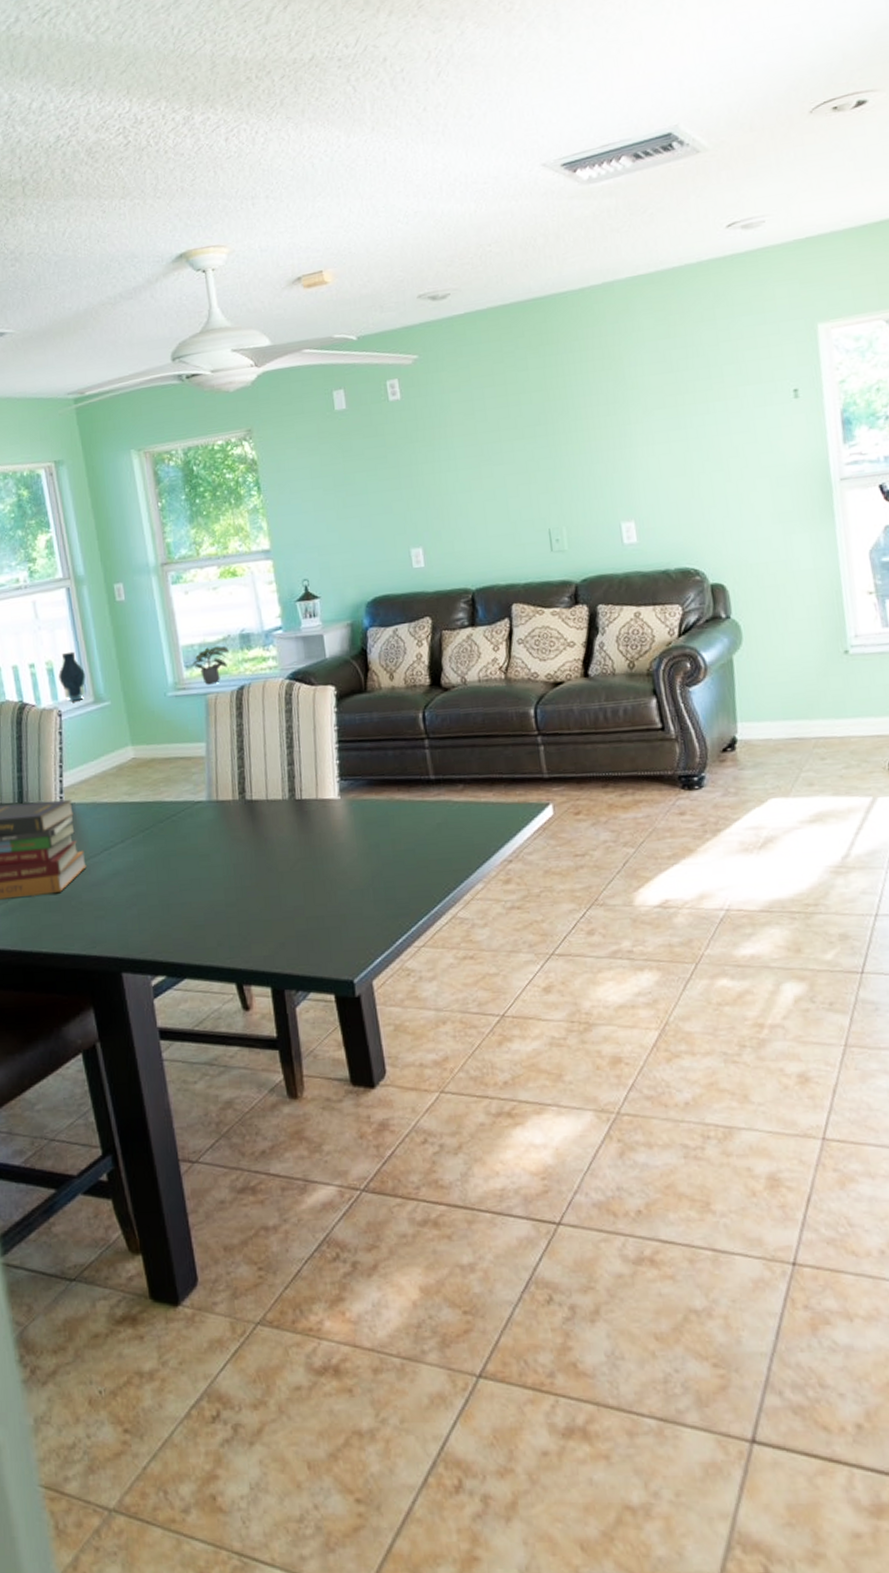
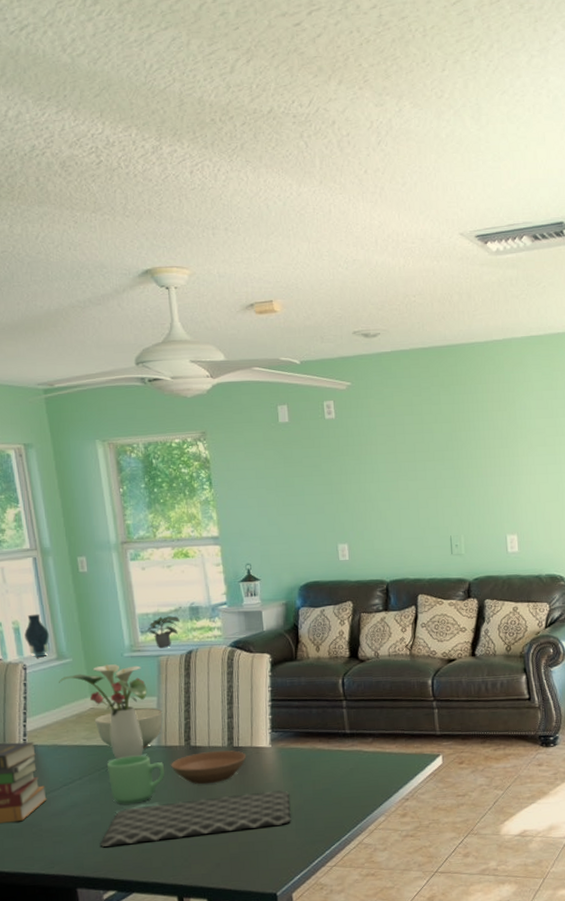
flower arrangement: none [97,706,195,819] -> present [59,664,147,760]
bowl: none [136,756,213,805] -> present [94,708,163,749]
placemat: none [146,852,368,923] -> present [100,790,291,847]
mug: none [151,812,218,873] -> present [106,755,165,805]
bowl: none [224,804,312,847] -> present [171,750,247,785]

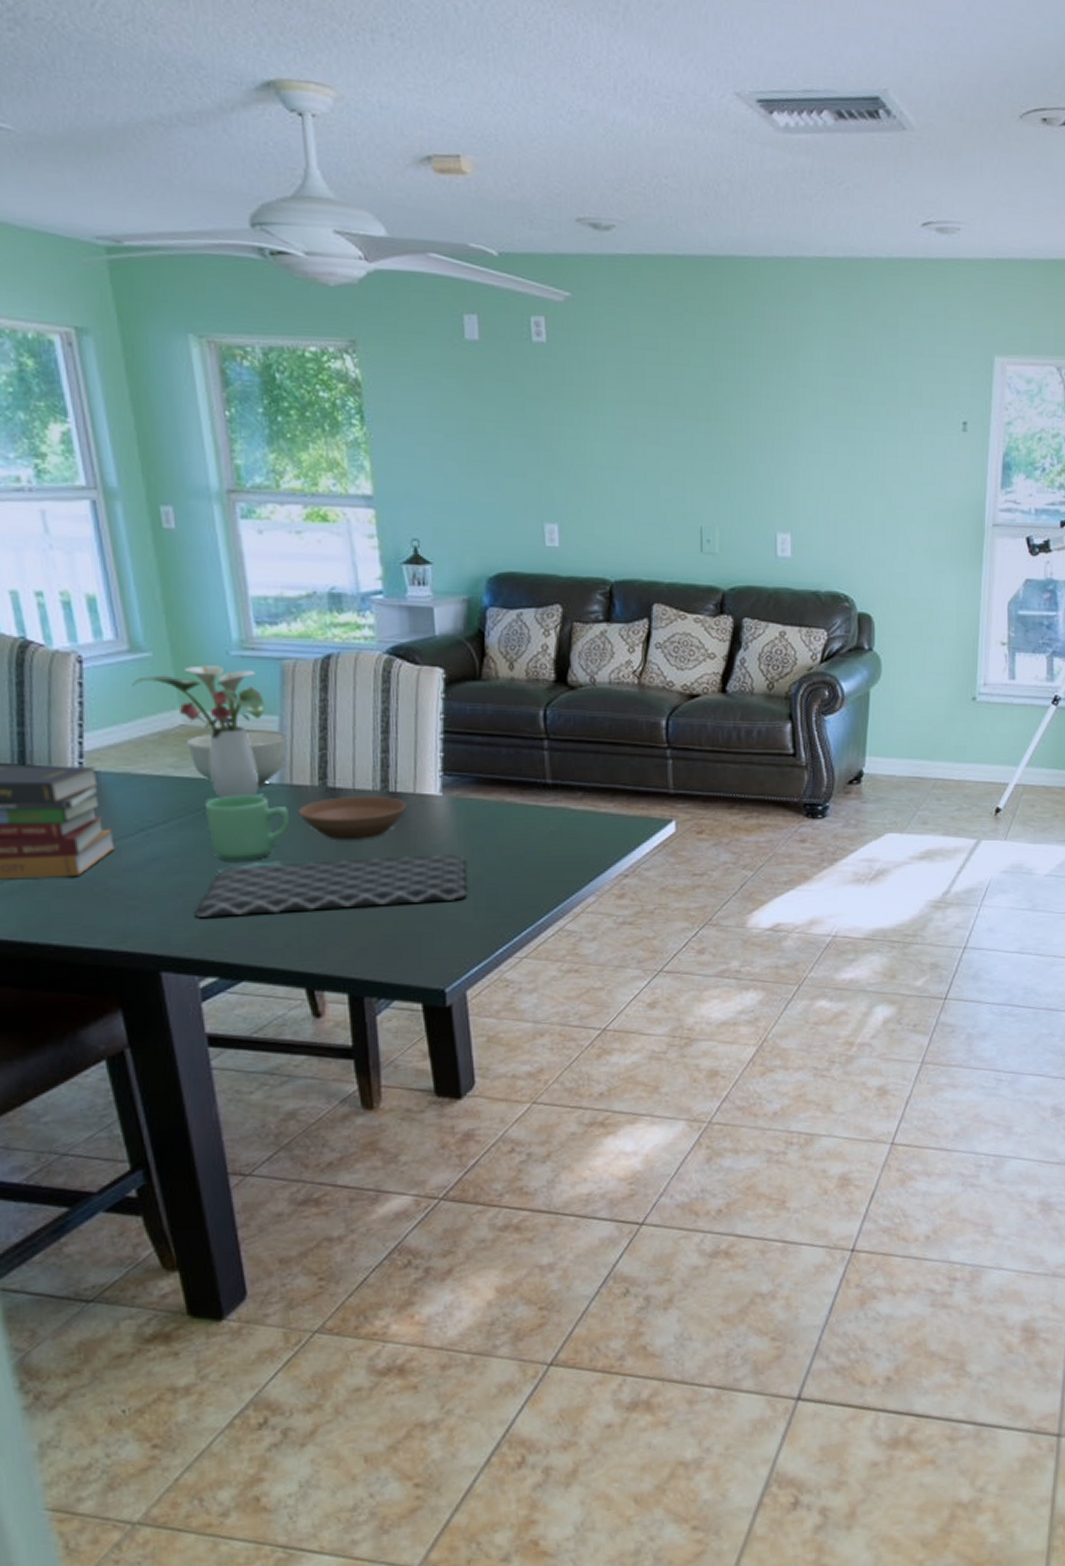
vase: present [24,613,50,657] -> none [79,583,118,646]
potted plant: present [145,616,181,649] -> none [262,602,316,649]

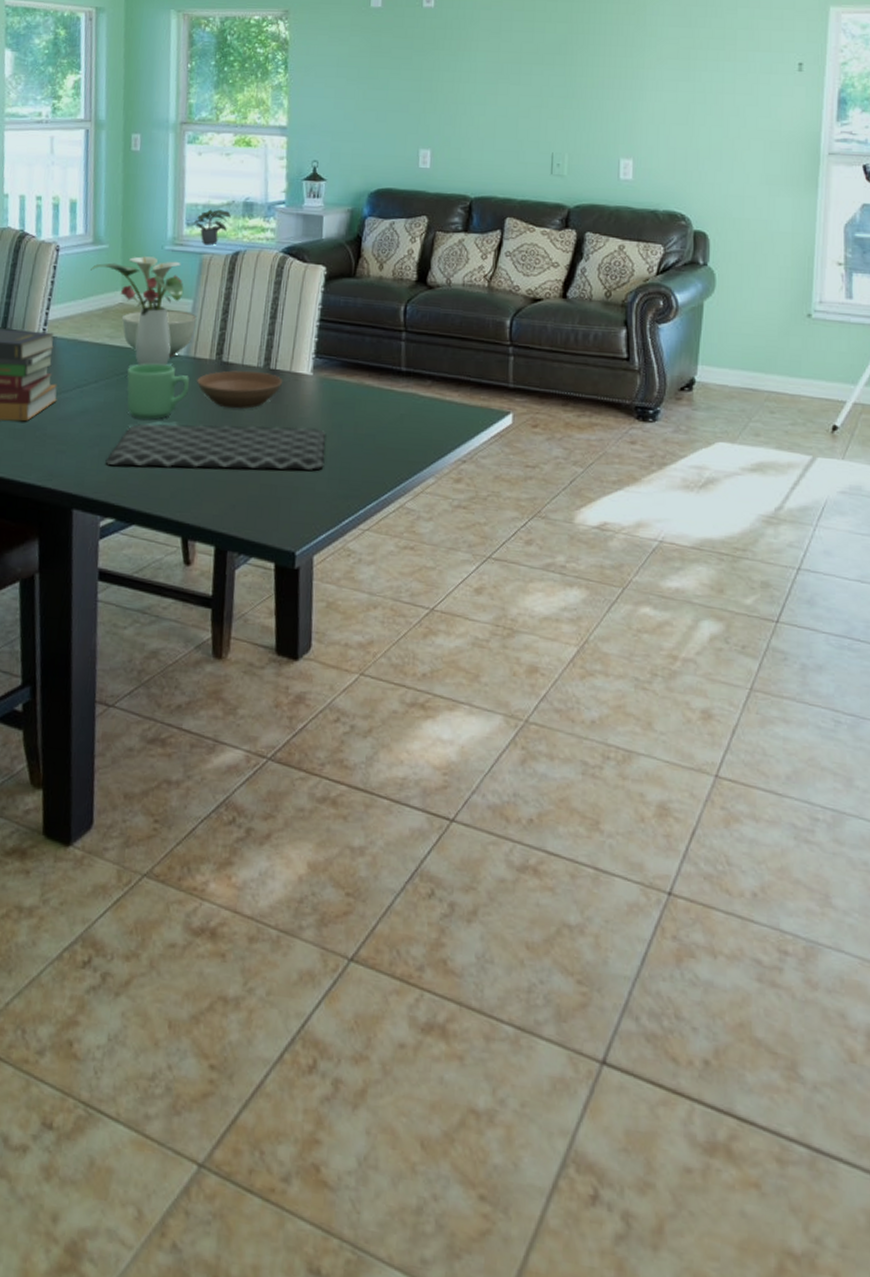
potted plant: none [262,602,316,649] -> present [191,209,232,246]

